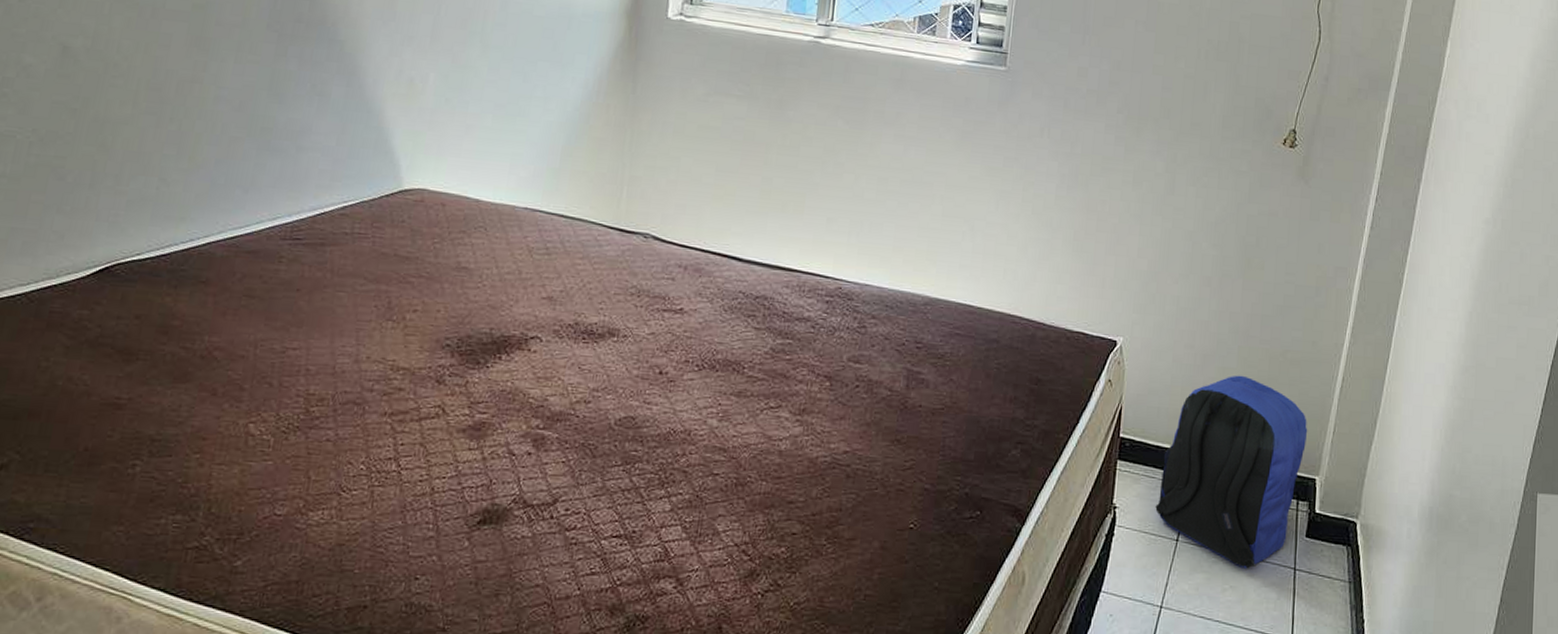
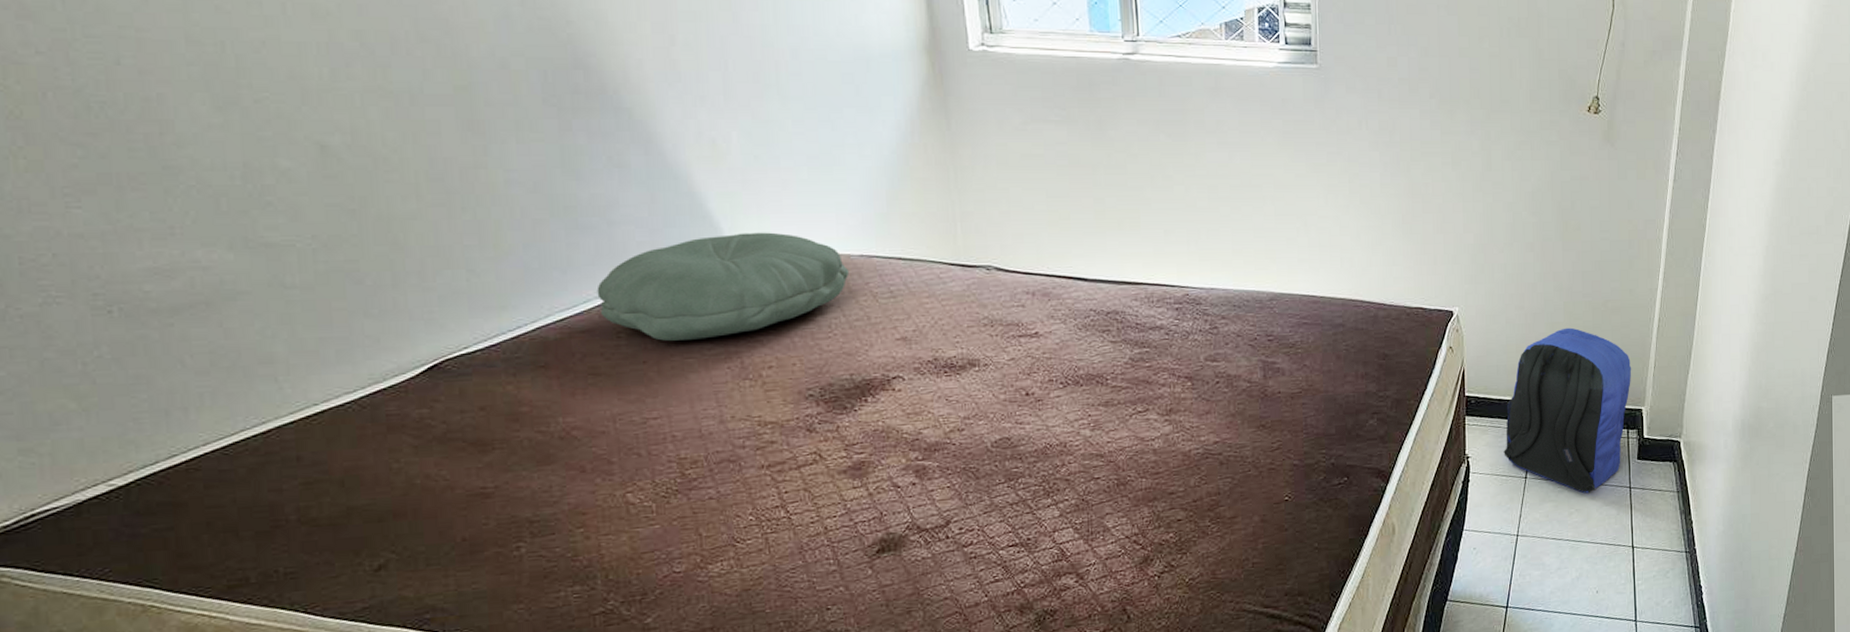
pillow: none [268,172,512,274] -> present [597,232,850,342]

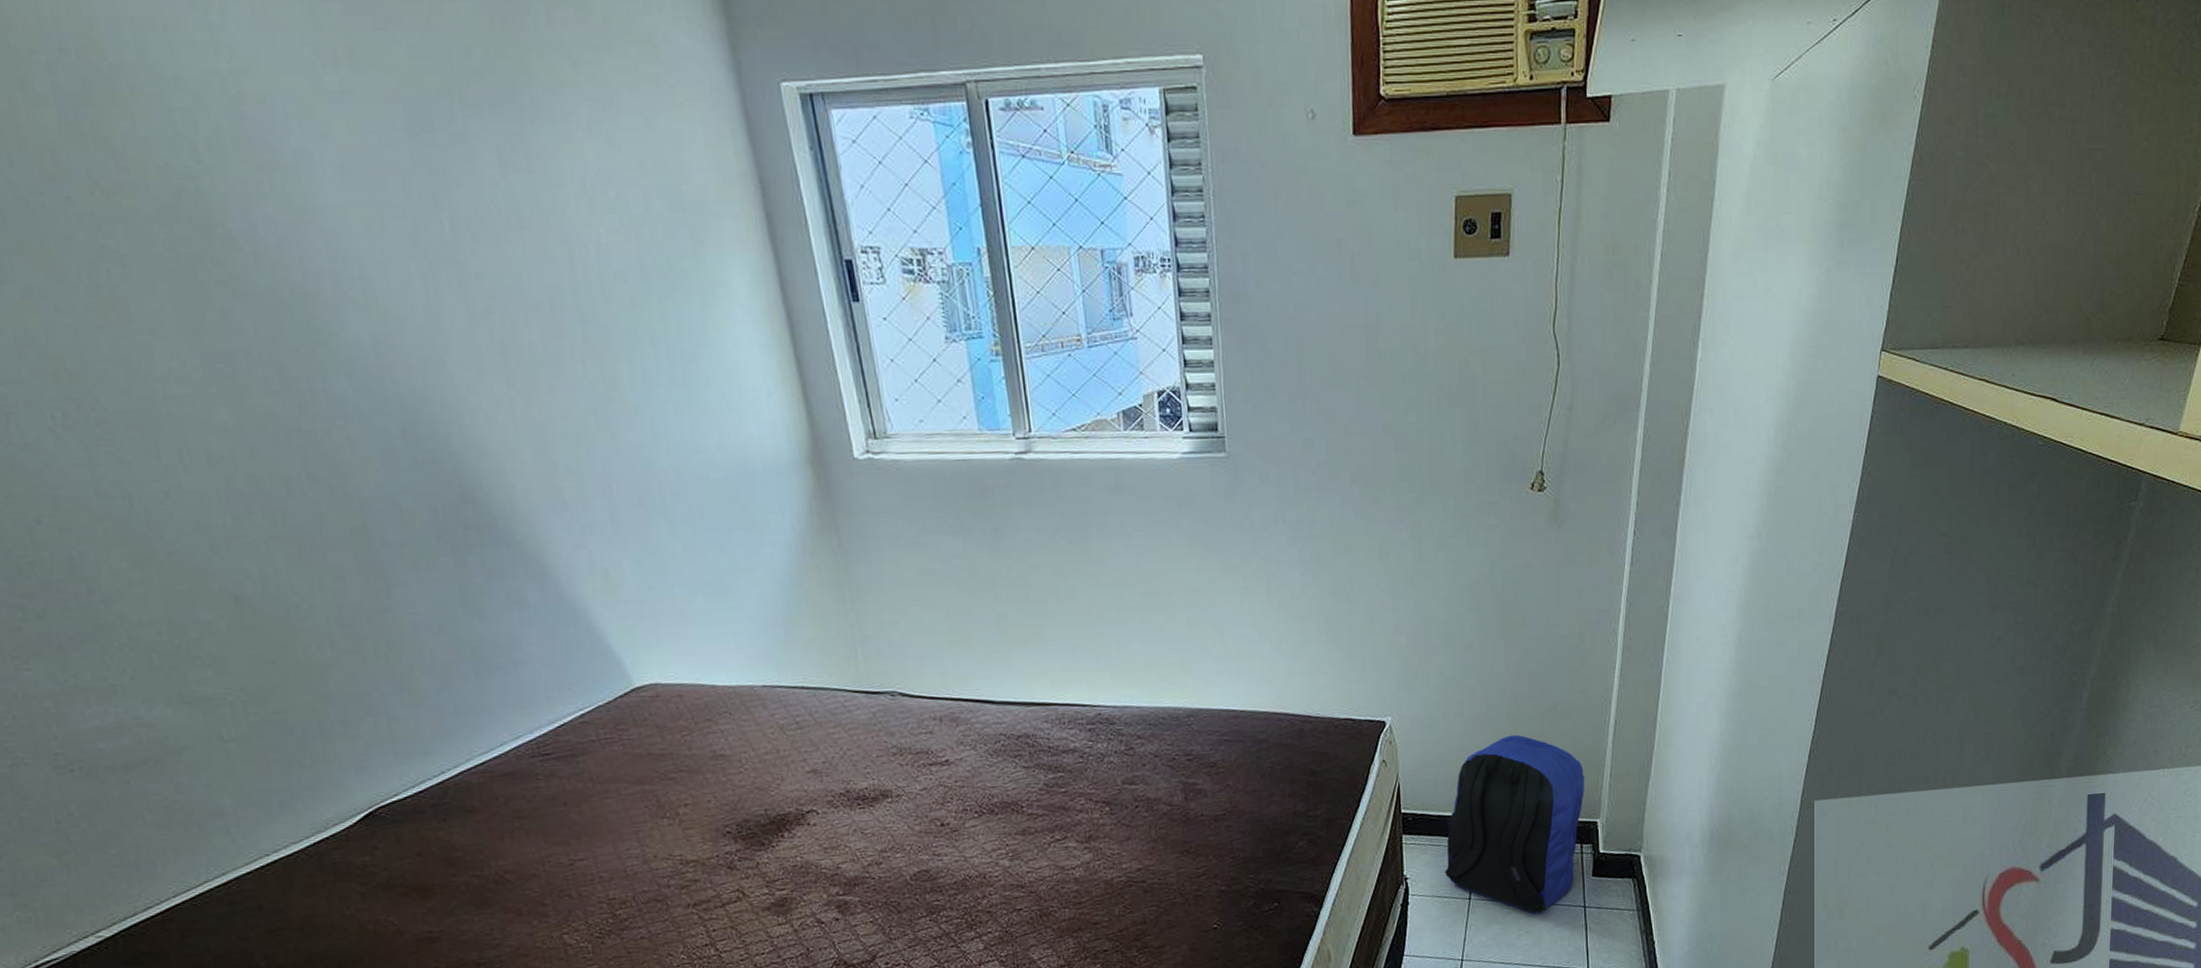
pillow: present [597,232,850,342] -> none [511,665,755,782]

